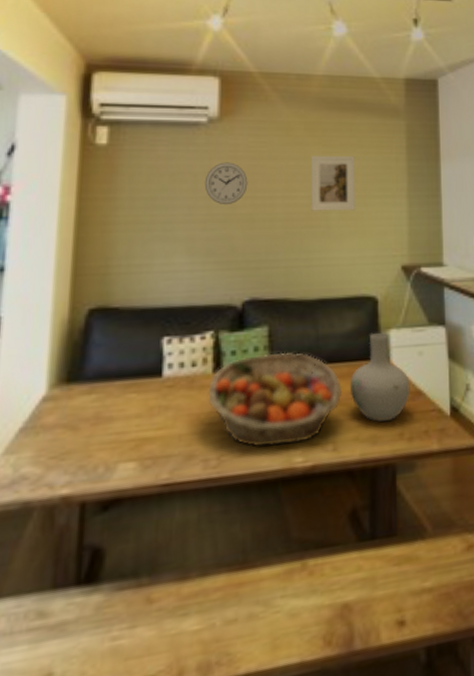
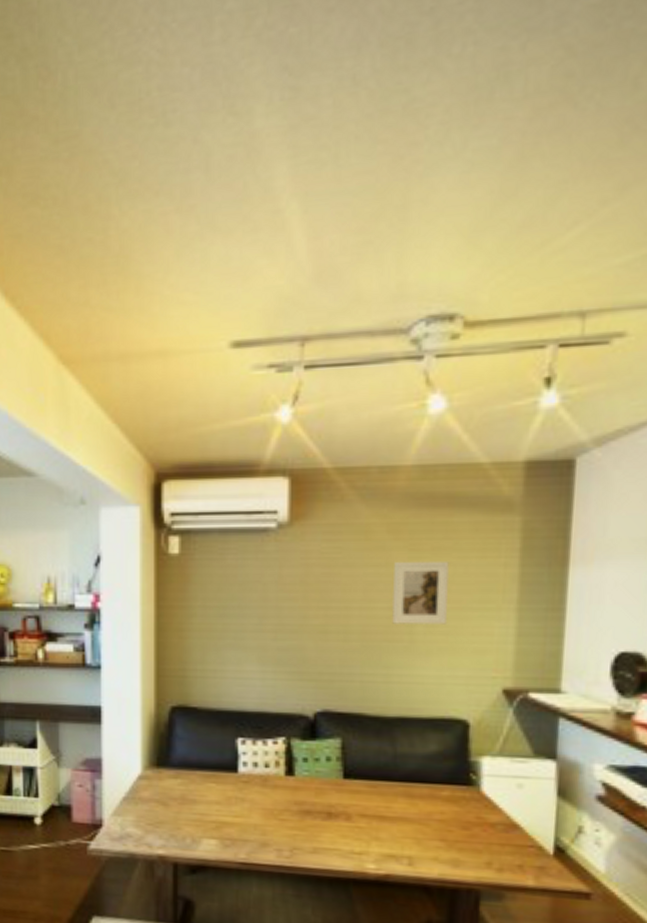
wall clock: present [204,162,248,205] -> none [274,570,321,616]
fruit basket: present [208,352,343,448] -> none [280,764,422,852]
vase: present [349,332,410,422] -> none [429,757,504,848]

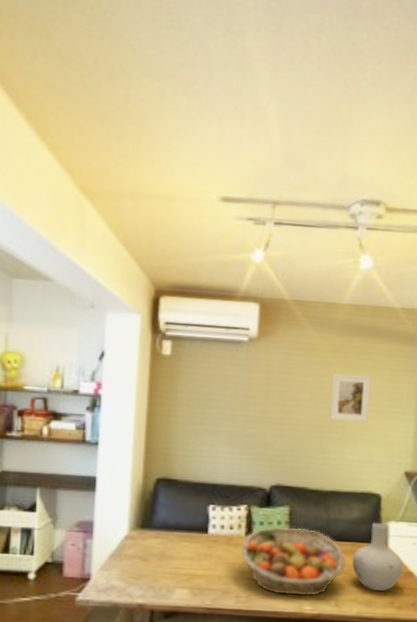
fruit basket: none [280,764,422,852] -> present [241,527,346,596]
vase: none [429,757,504,848] -> present [352,522,403,591]

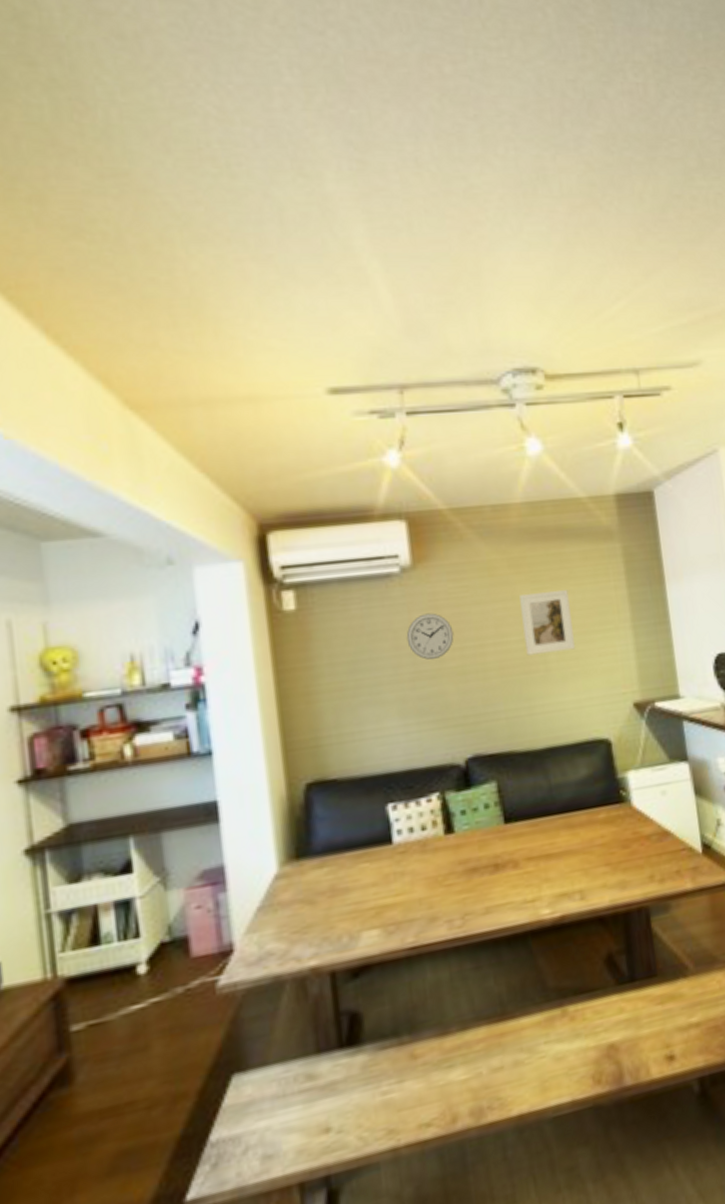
fruit basket: present [241,527,346,596] -> none [441,805,584,904]
wall clock: none [244,374,279,410] -> present [406,612,454,661]
vase: present [352,522,403,591] -> none [590,776,657,867]

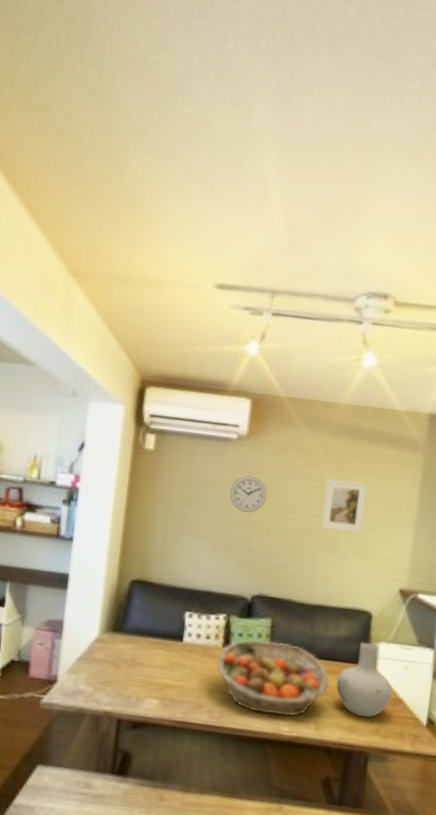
fruit basket: none [441,805,584,904] -> present [216,639,330,717]
vase: none [590,776,657,867] -> present [335,642,392,718]

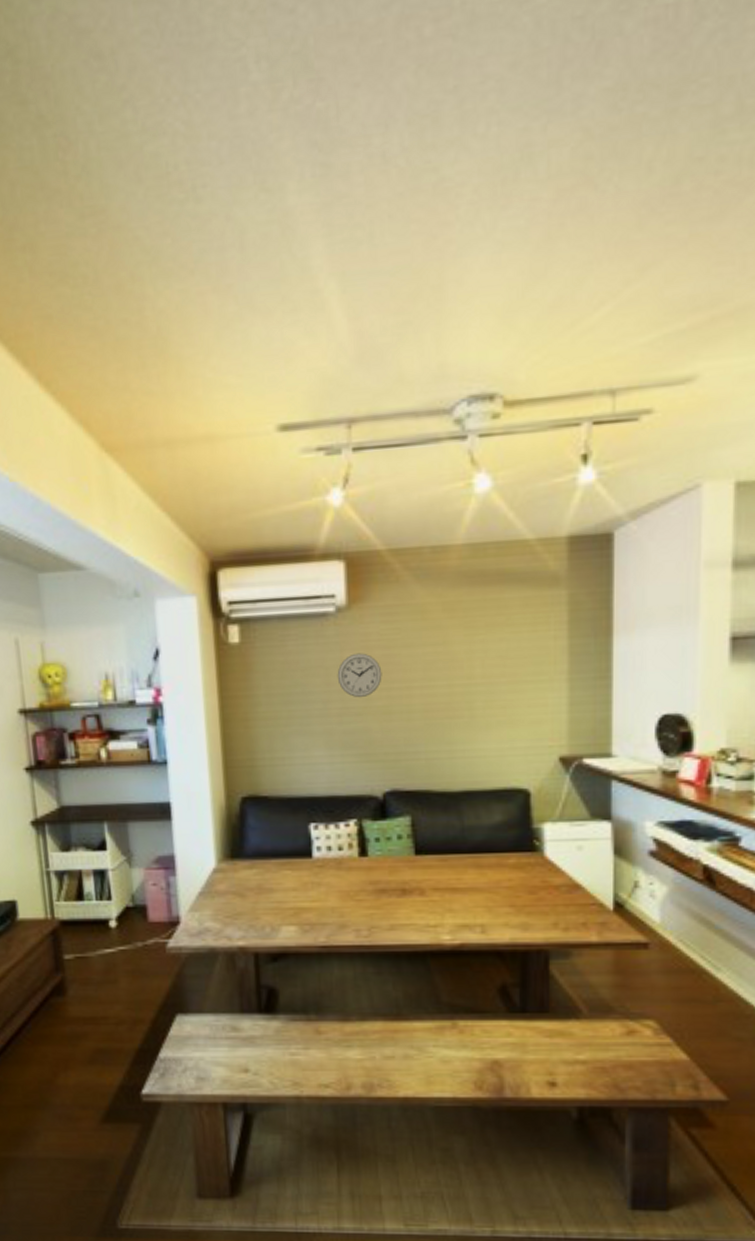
fruit basket: present [216,639,330,717] -> none [355,841,491,924]
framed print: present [320,479,368,533] -> none [451,637,503,701]
vase: present [335,642,392,718] -> none [498,825,567,911]

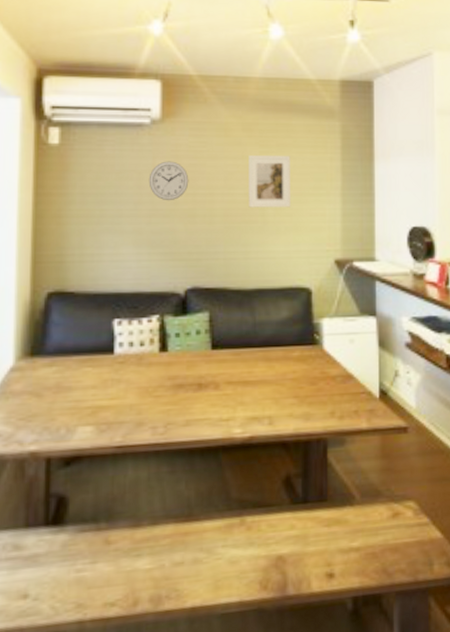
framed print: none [451,637,503,701] -> present [248,156,290,208]

